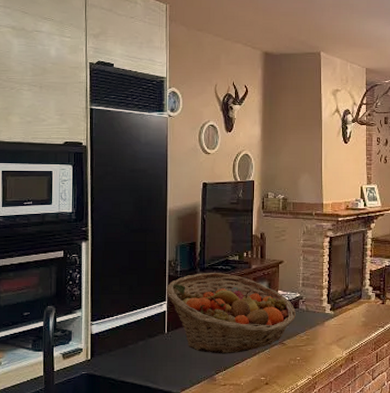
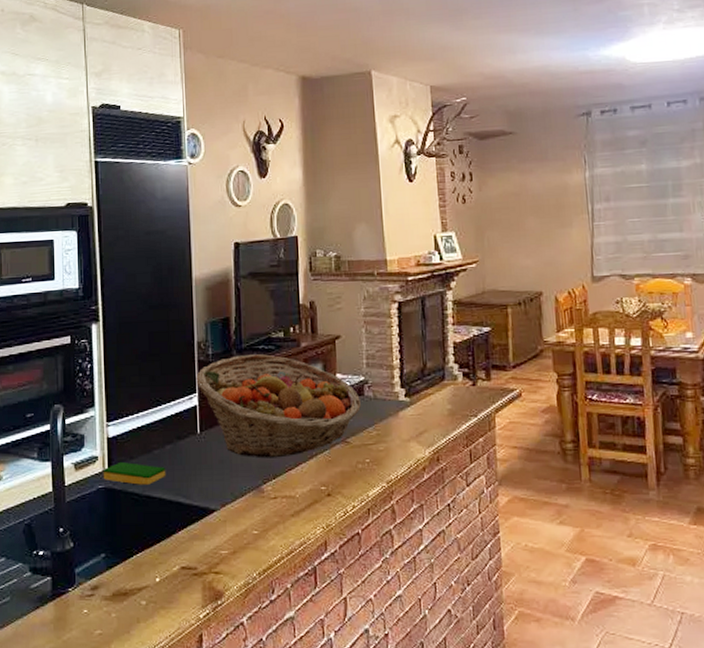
dish sponge: none [86,353,137,372] -> present [103,461,165,485]

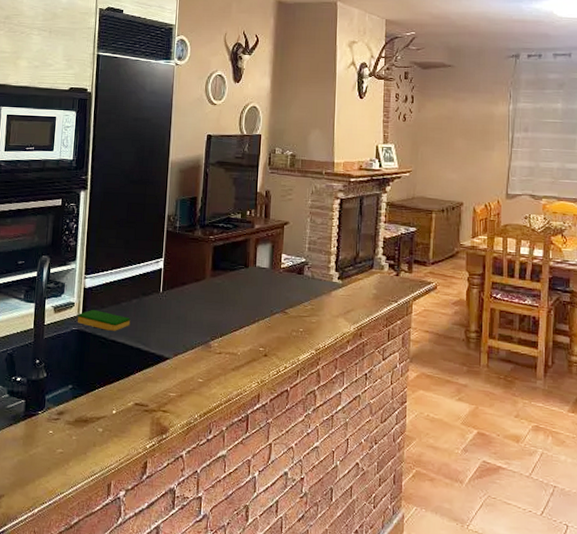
fruit basket: present [196,354,361,459] -> none [163,230,300,320]

